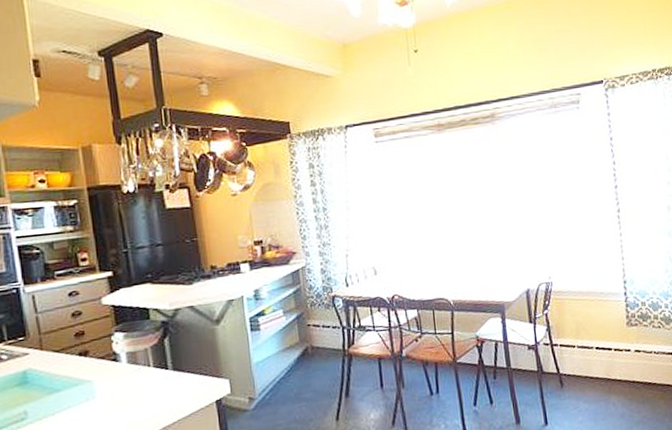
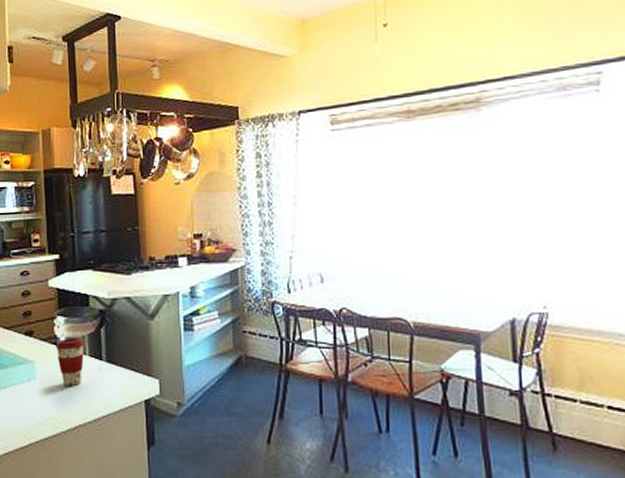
coffee cup: none [115,351,148,400] -> present [55,337,85,386]

